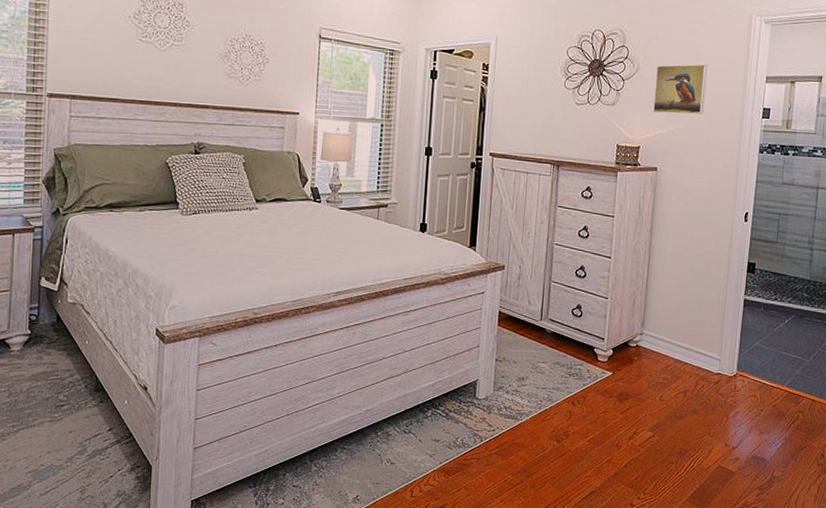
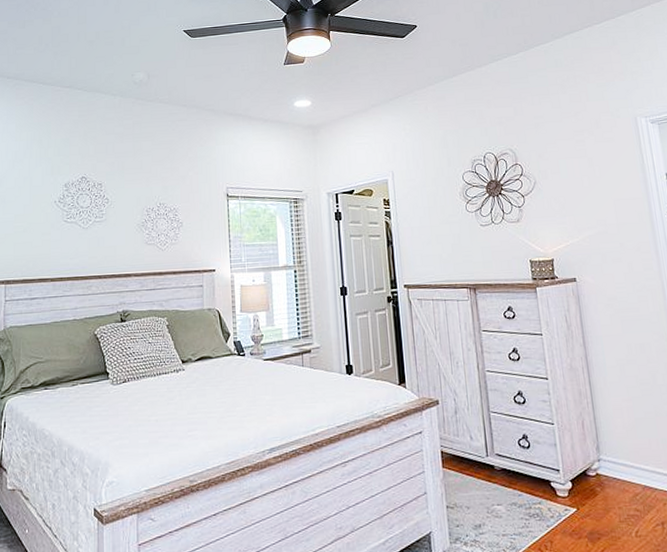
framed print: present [653,64,708,115] -> none [553,170,611,224]

